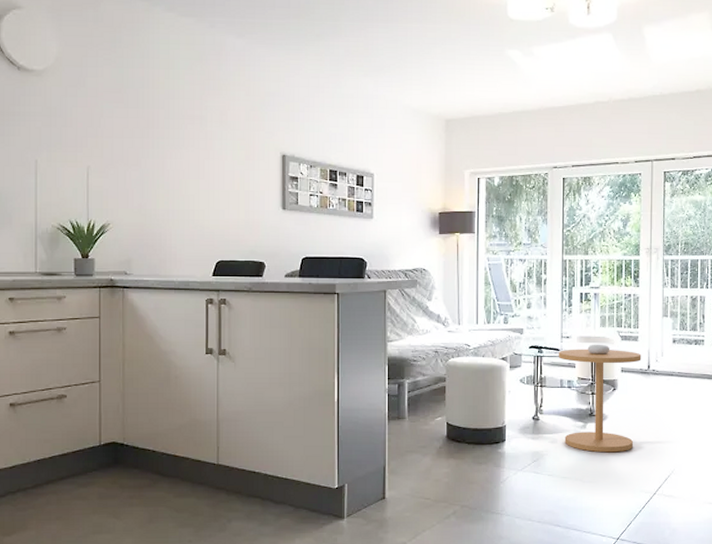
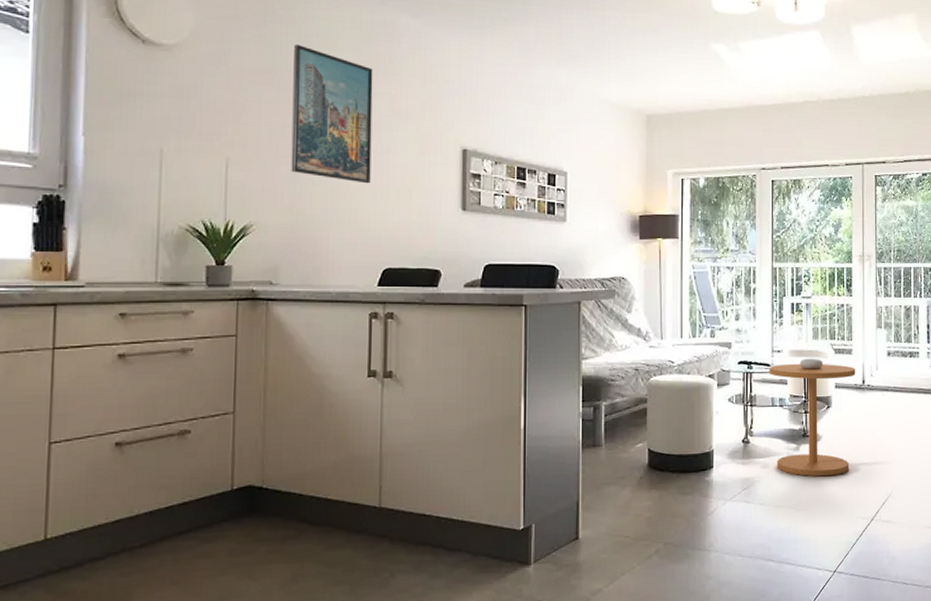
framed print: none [139,65,205,187] -> present [291,44,373,184]

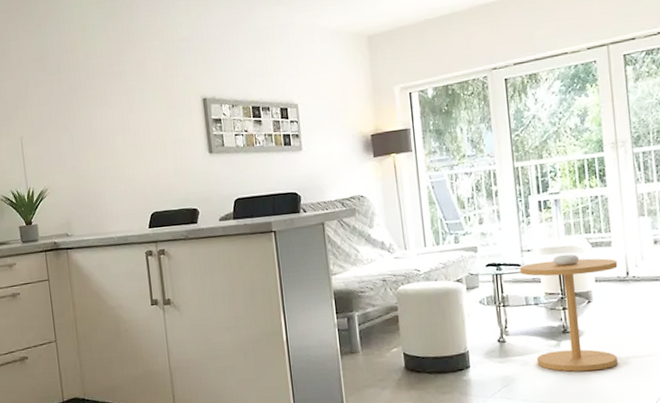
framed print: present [291,44,373,184] -> none [56,31,131,142]

